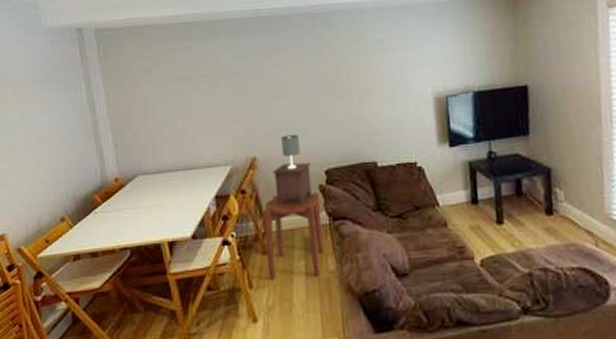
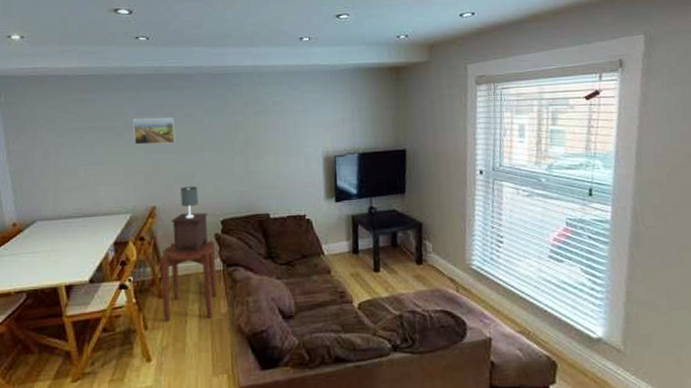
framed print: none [229,62,274,93] -> present [132,117,175,145]

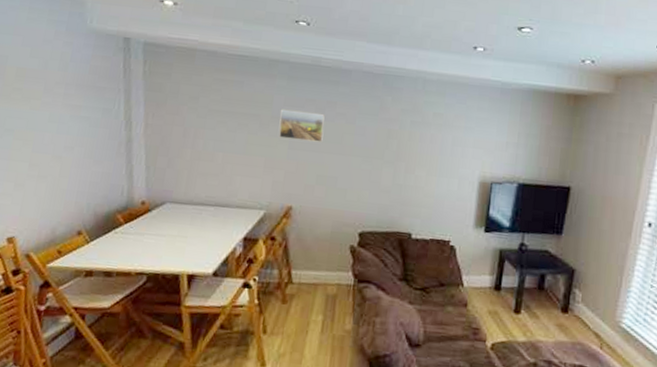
side table: present [160,241,218,321] -> none [284,247,349,332]
table lamp: present [170,186,208,253] -> none [305,190,346,263]

